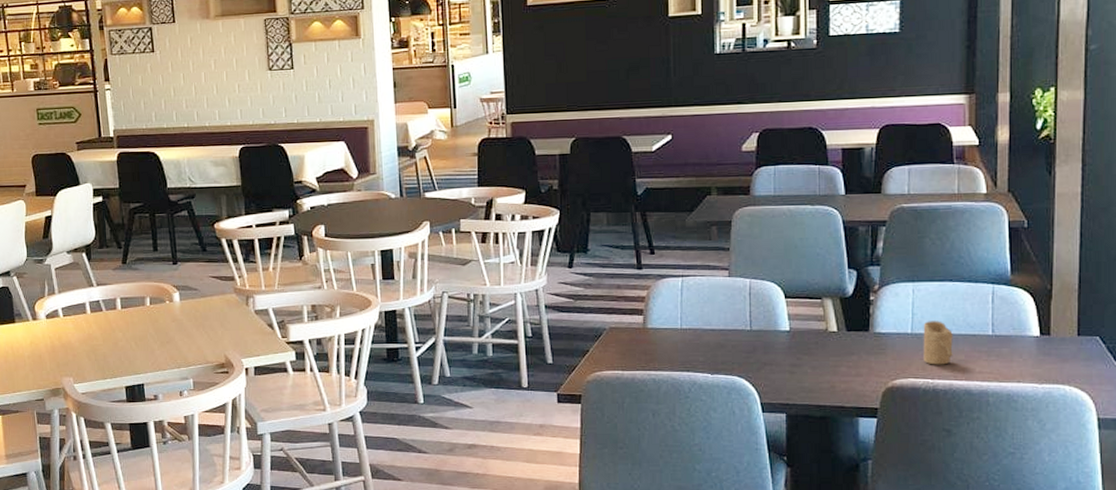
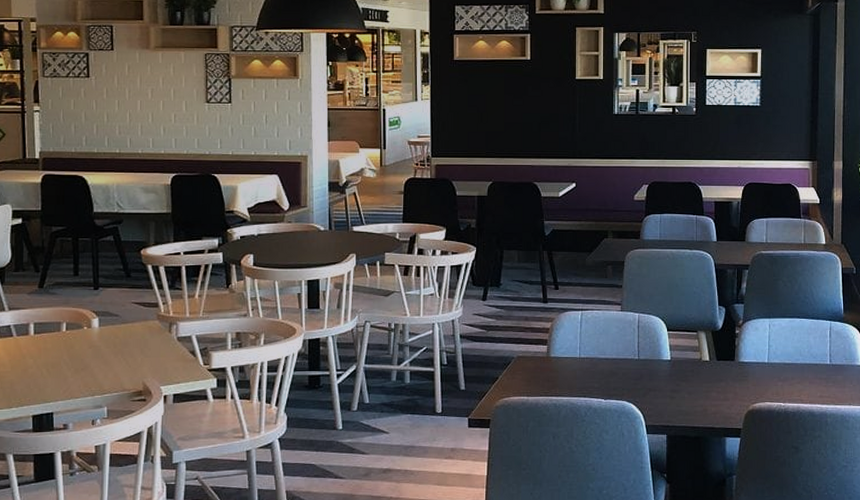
candle: present [923,321,953,365] -> none [777,352,800,390]

